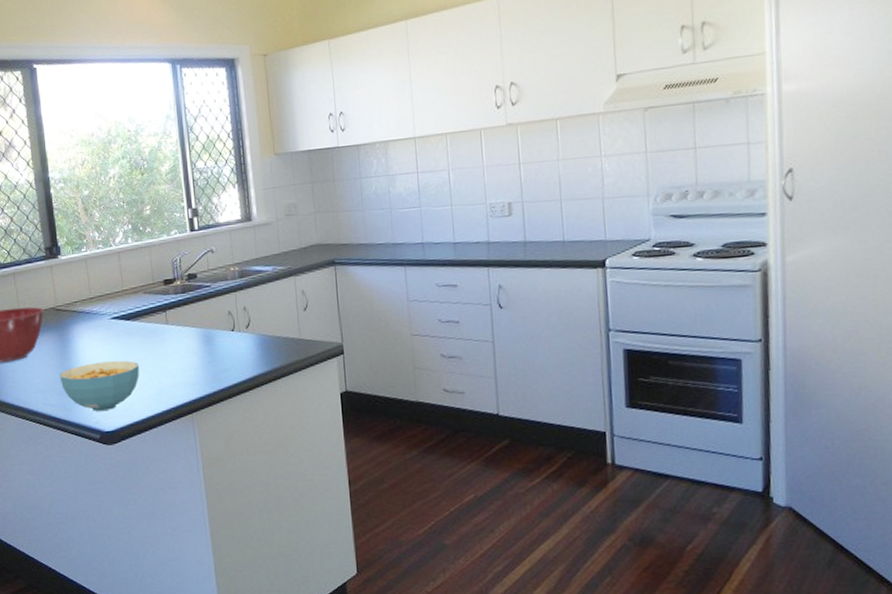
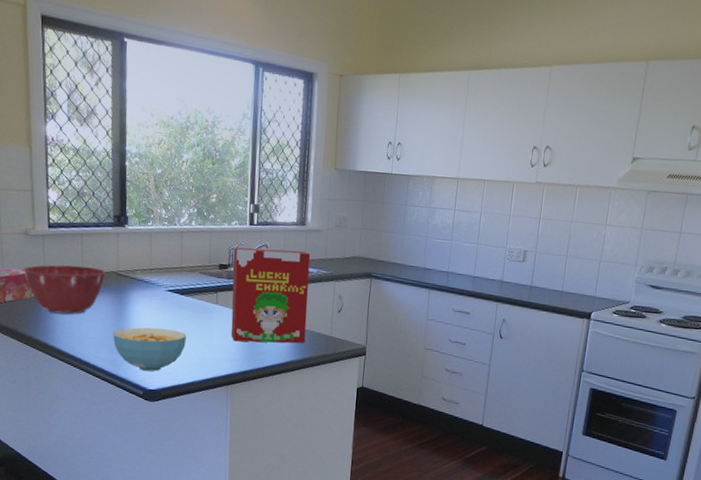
cereal box: none [177,249,272,362] -> present [231,247,311,343]

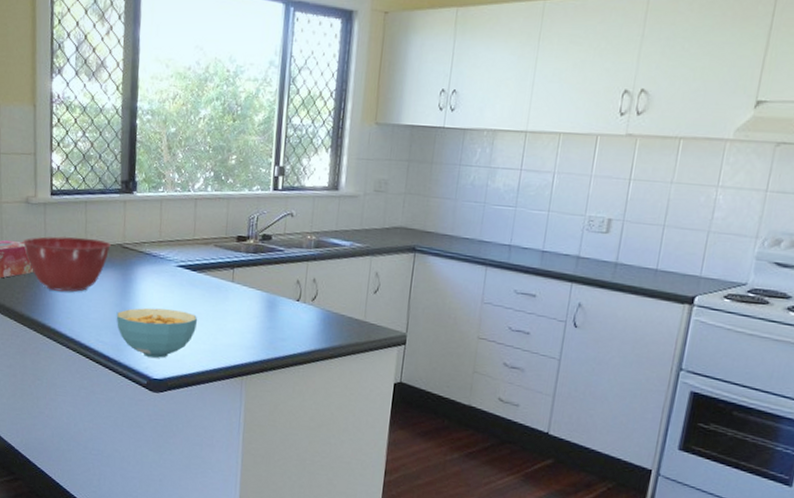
cereal box: present [231,247,311,343] -> none [248,216,343,329]

